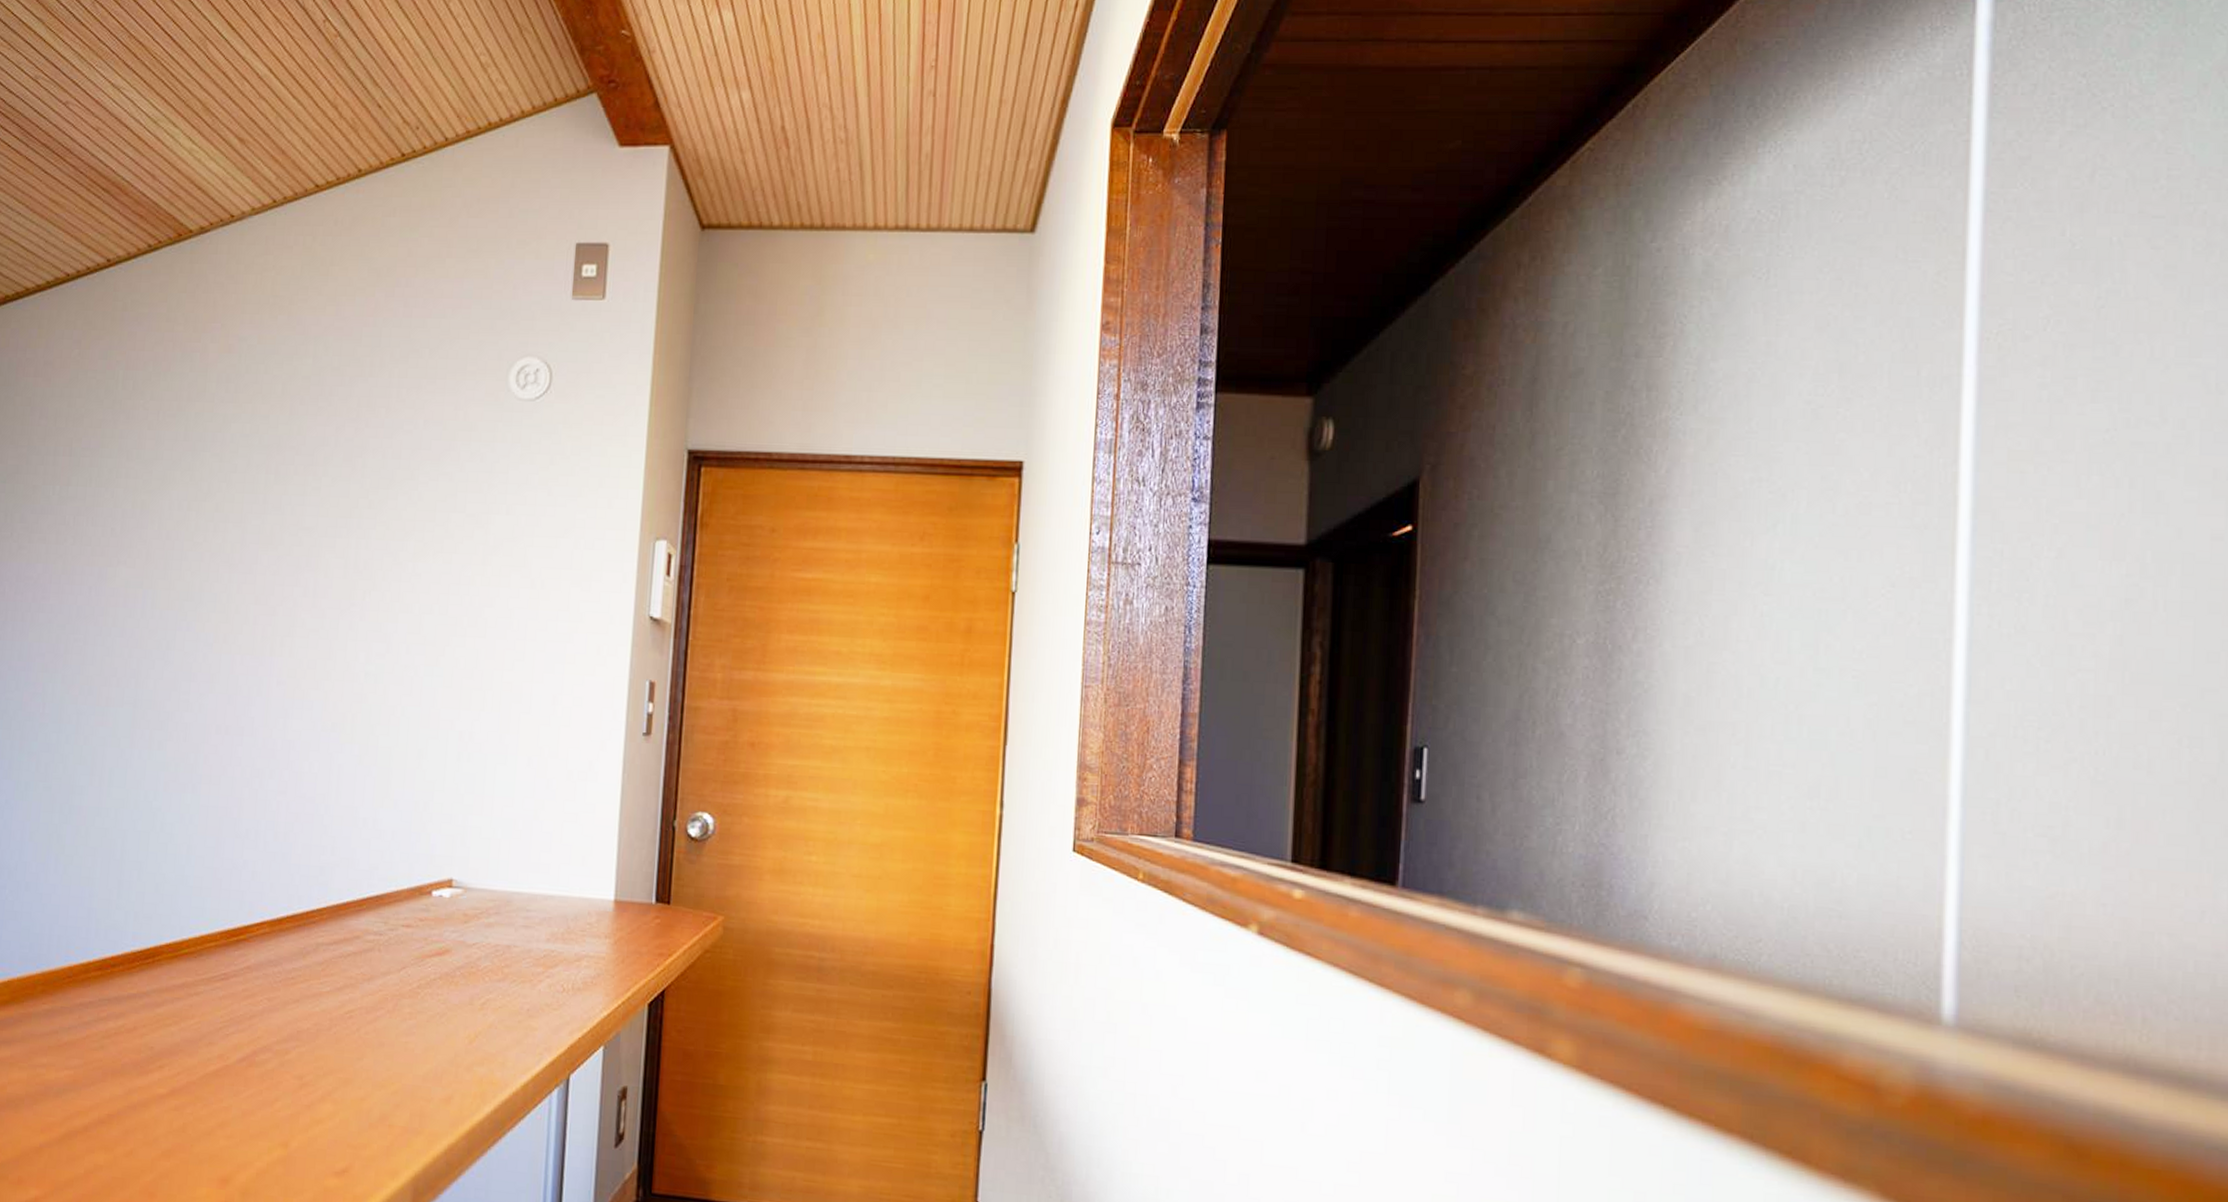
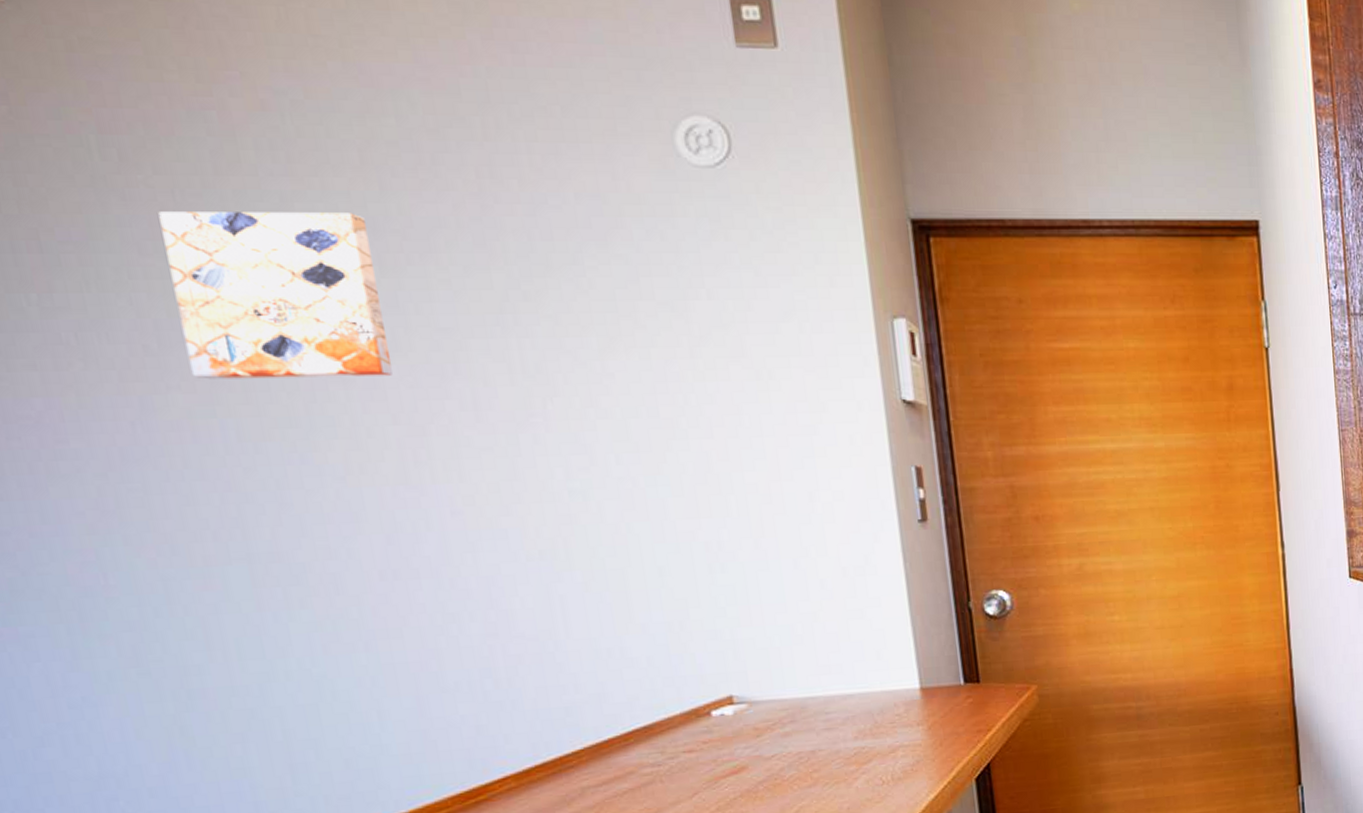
wall art: none [135,428,274,564] -> present [158,211,394,380]

